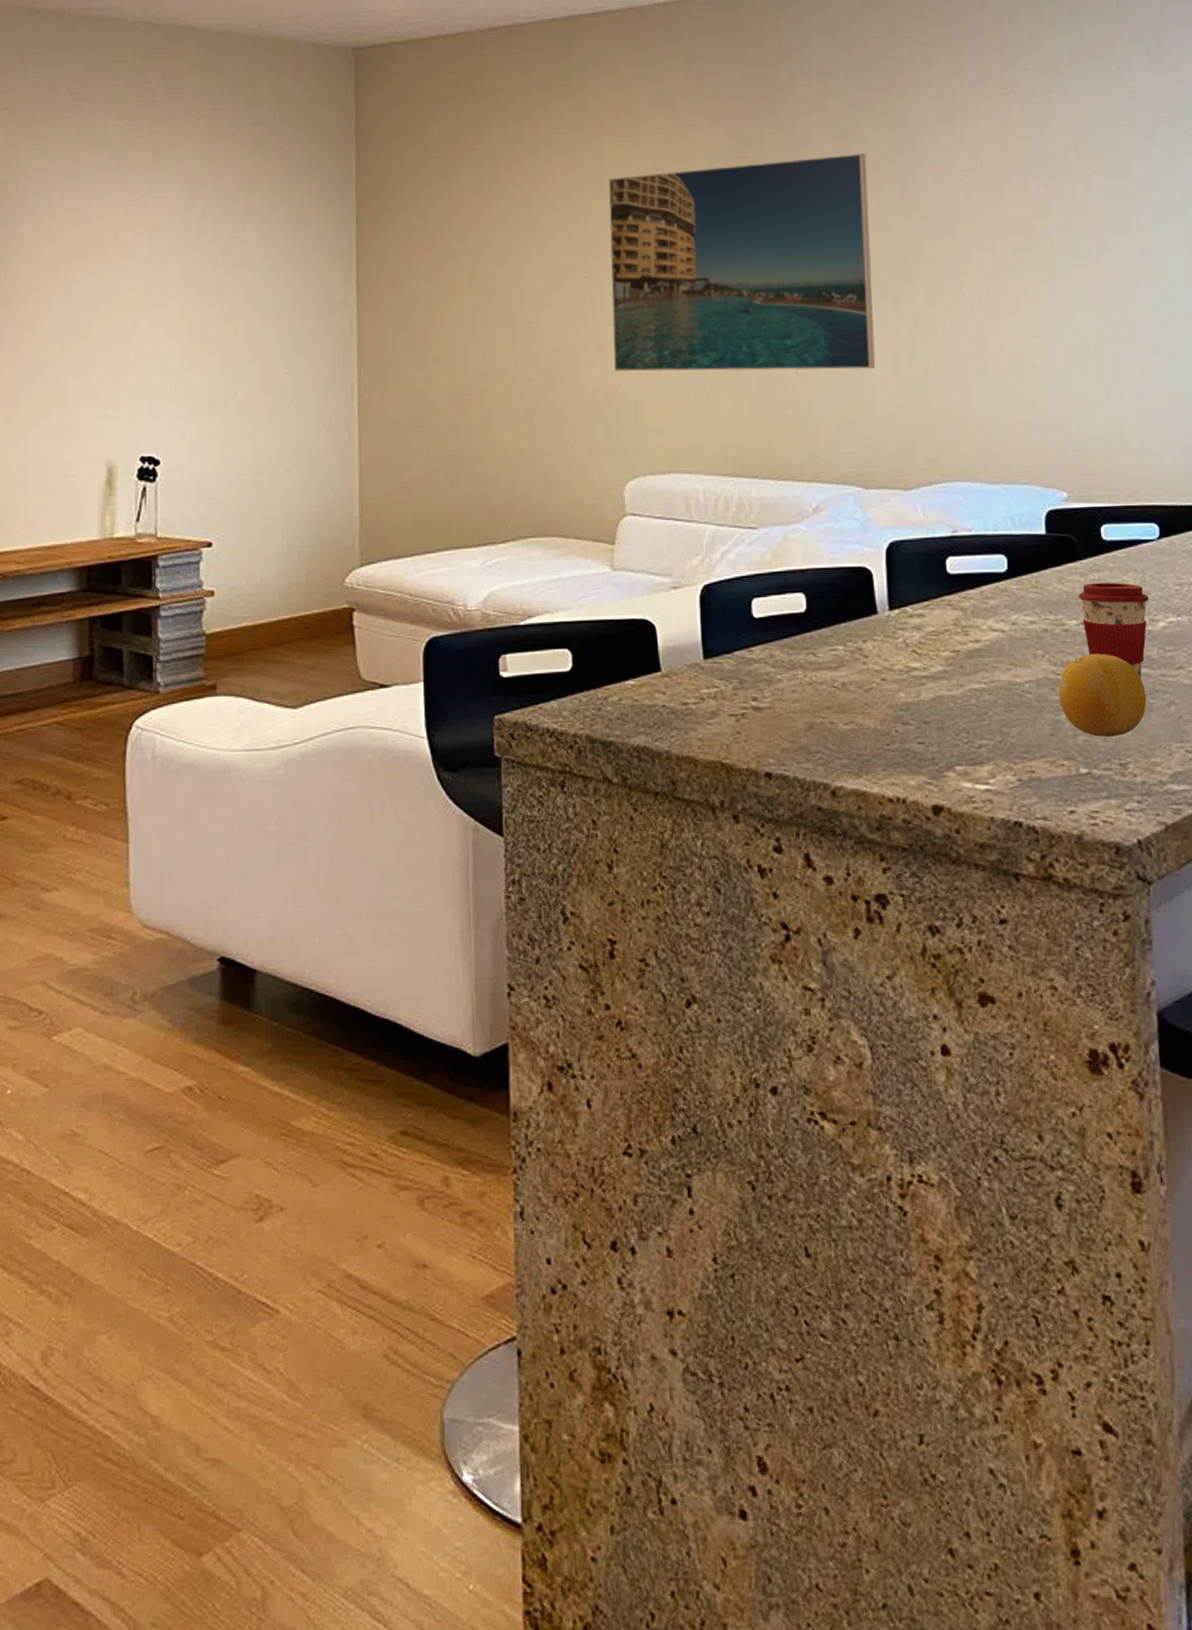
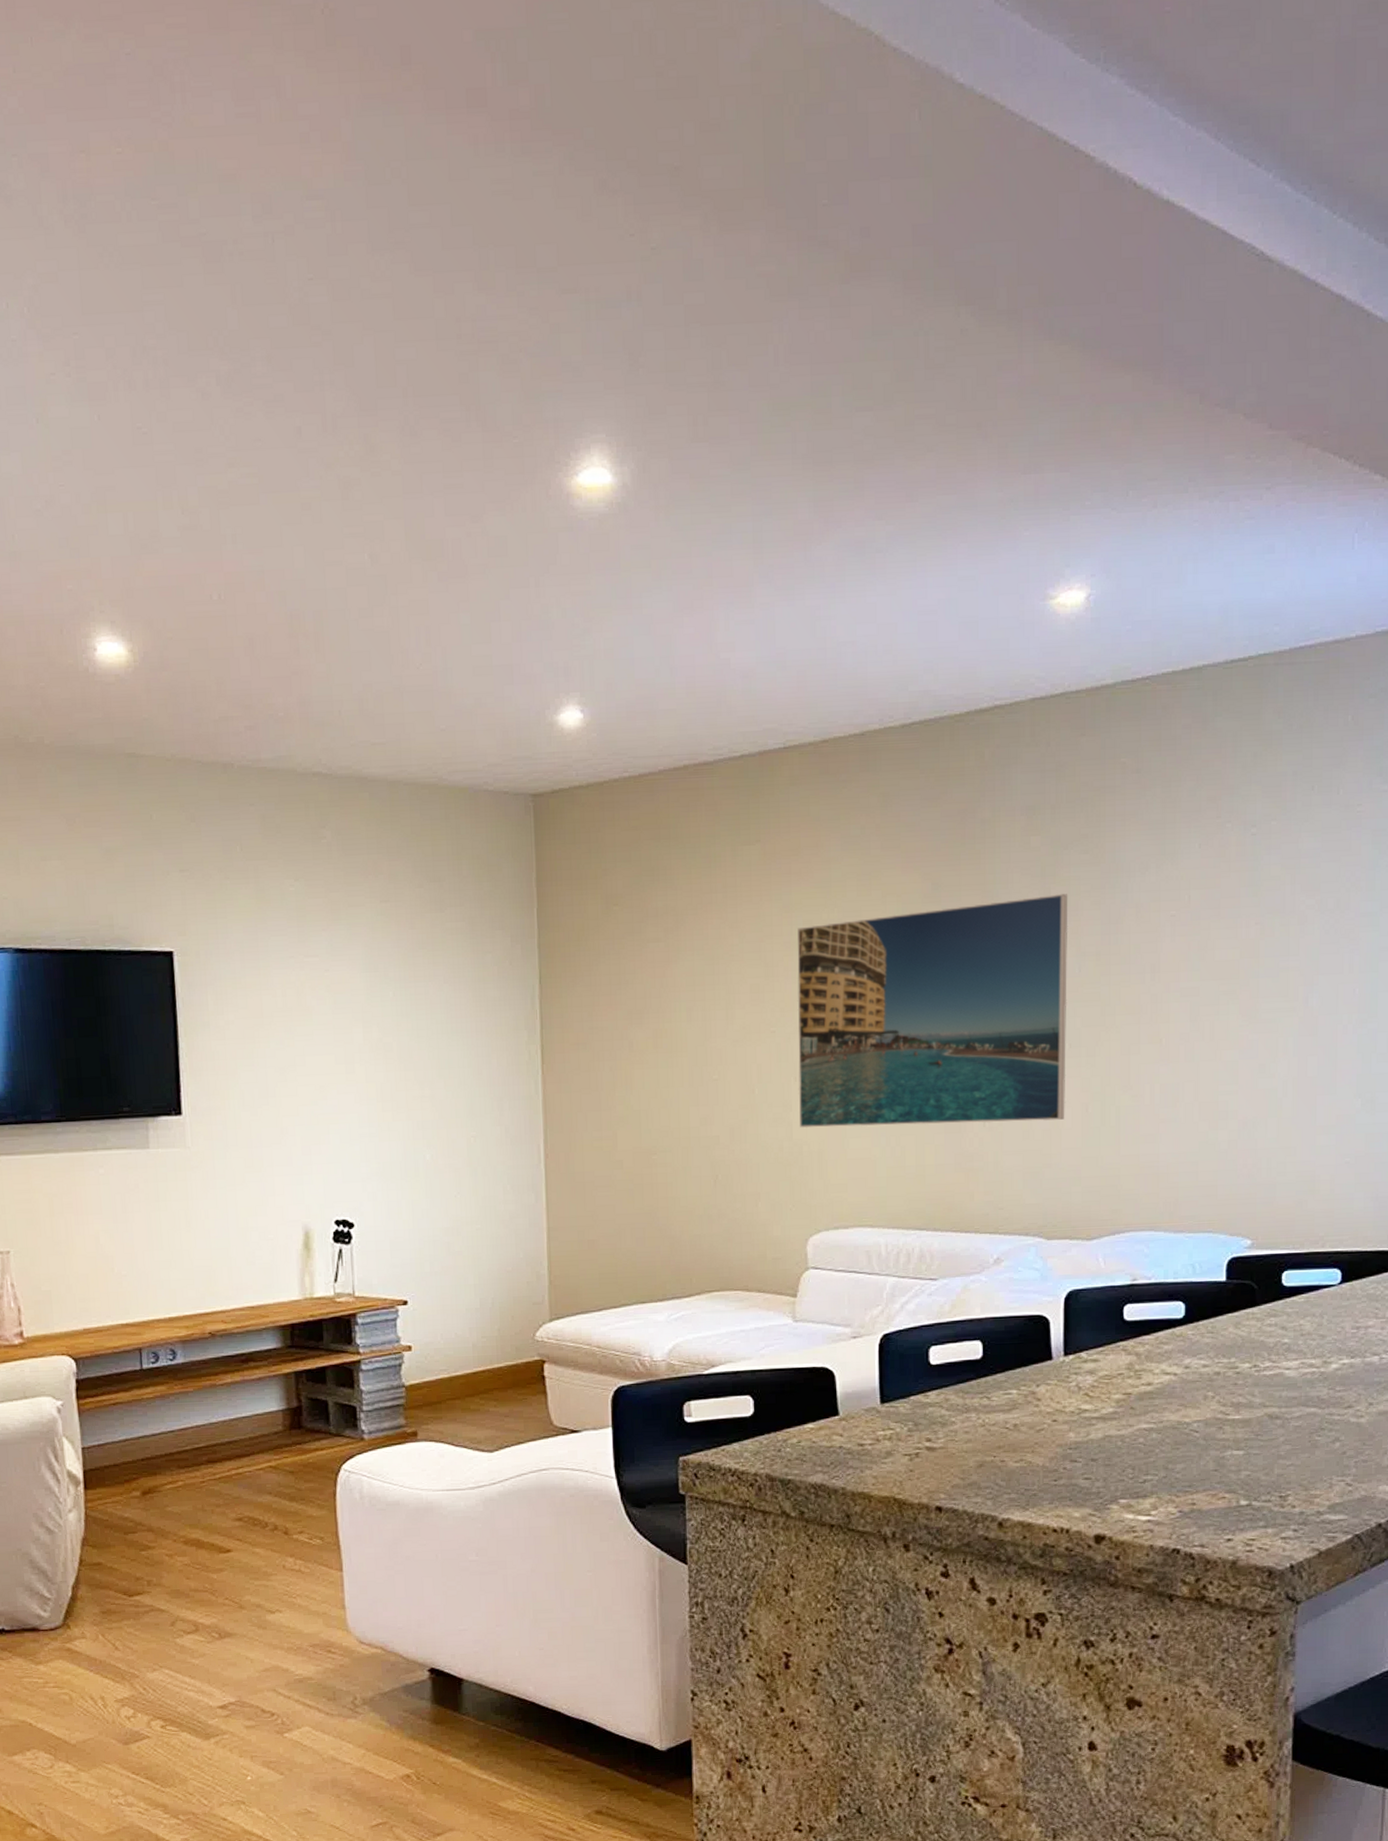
fruit: present [1058,653,1147,737] -> none [1225,1394,1312,1472]
coffee cup: present [1078,582,1149,679] -> none [1253,1326,1325,1418]

